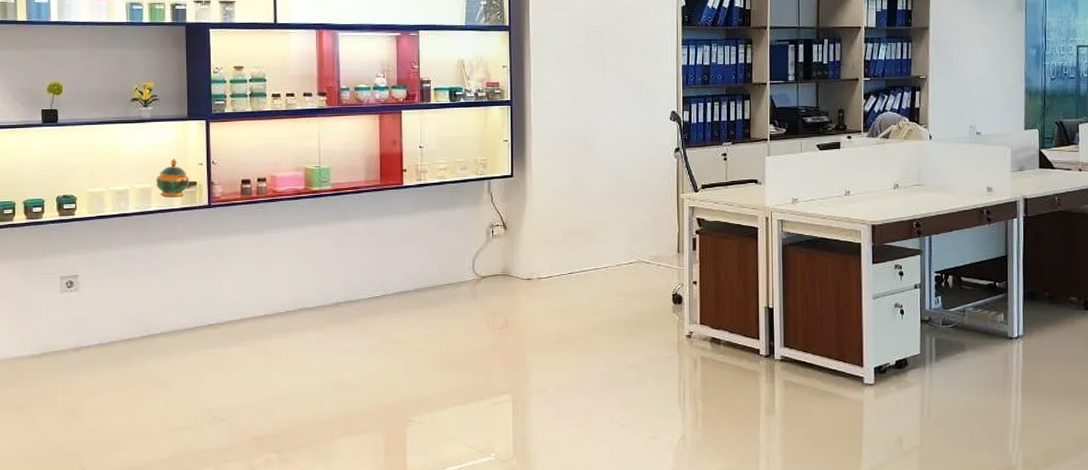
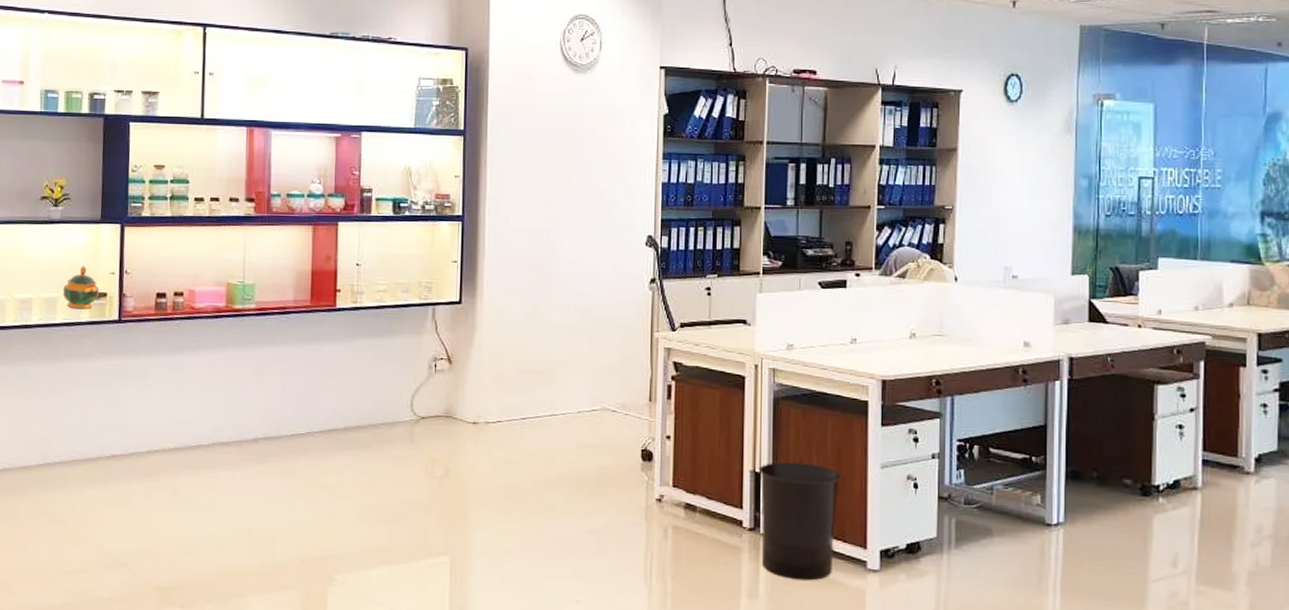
waste bin: none [772,298,841,396] -> present [760,462,842,580]

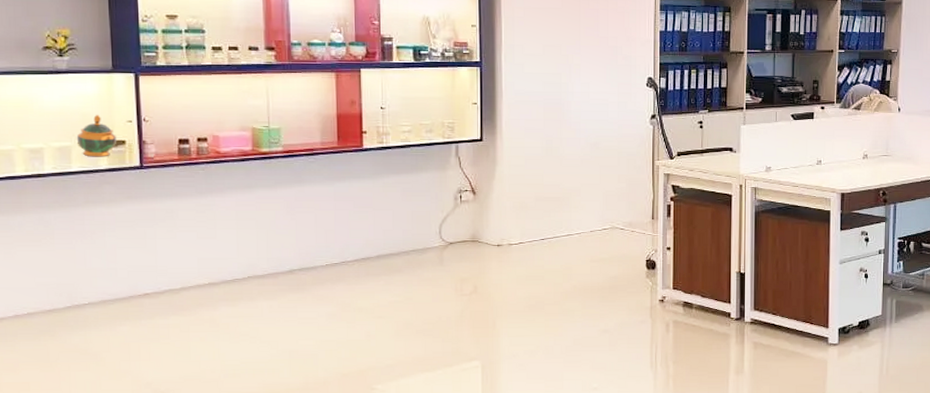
waste bin: present [760,462,842,580] -> none [744,263,809,356]

